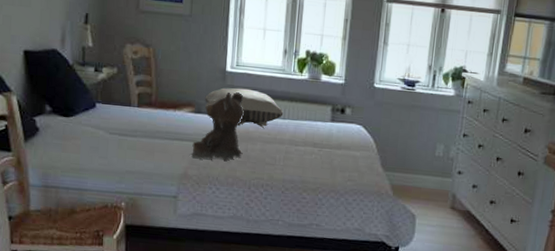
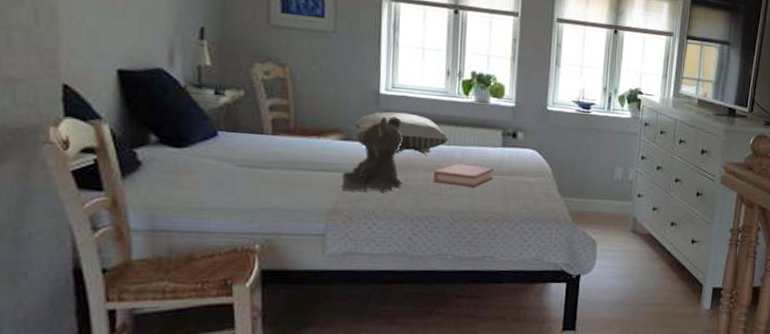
hardback book: none [269,136,323,159] -> present [433,163,494,187]

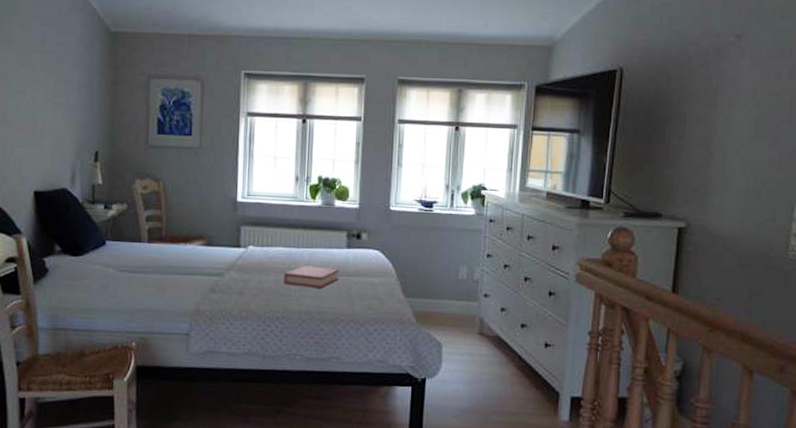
teddy bear: present [339,117,403,193] -> none [201,222,256,295]
pillow: present [355,111,449,157] -> none [216,217,297,259]

